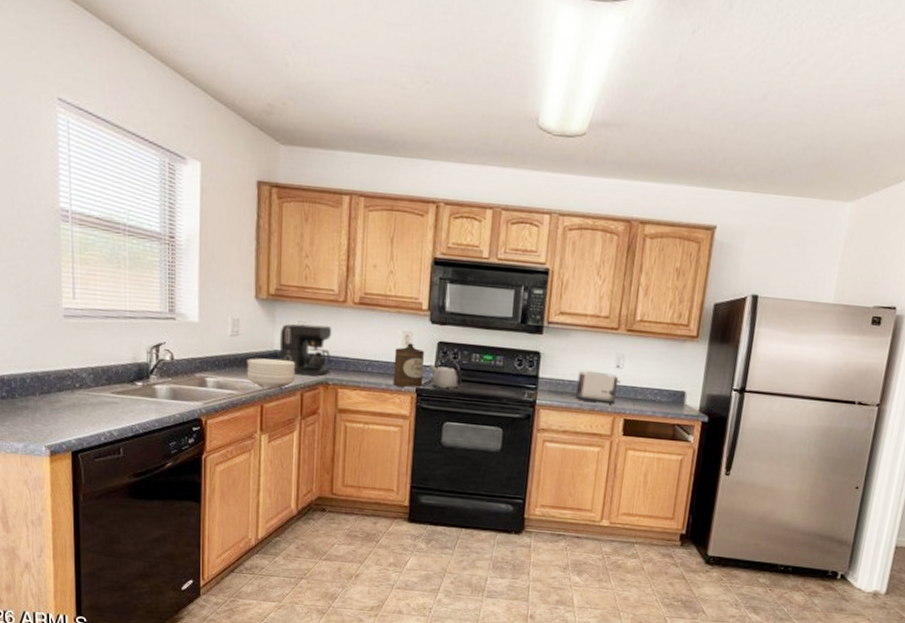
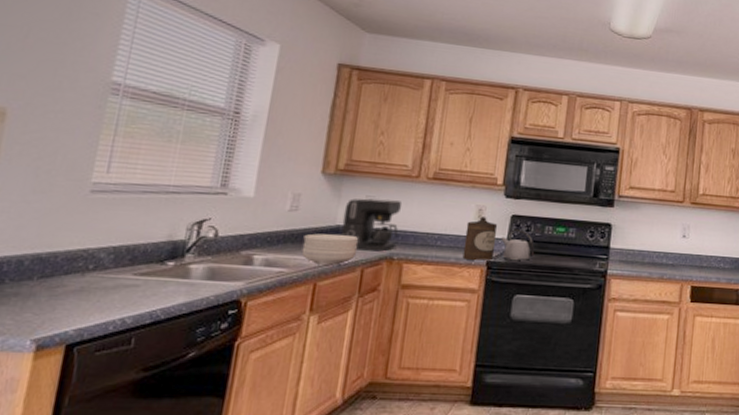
toaster: present [574,369,621,405] -> none [643,240,687,273]

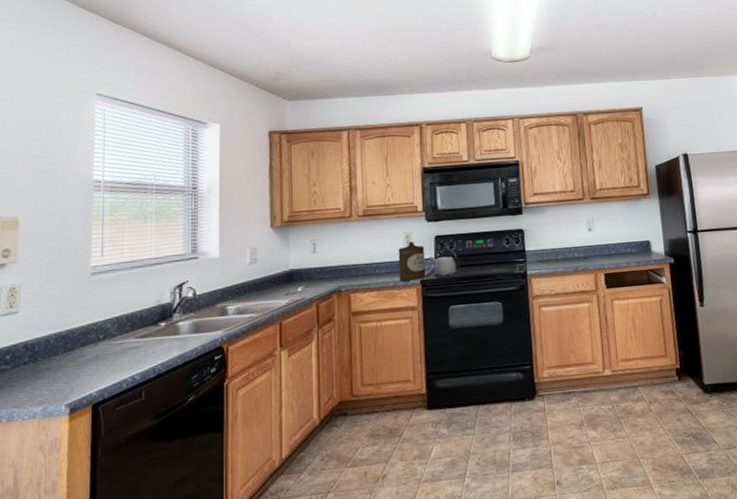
bowl: present [301,233,359,266] -> none [265,276,311,306]
coffee maker: present [340,198,403,252] -> none [294,240,343,288]

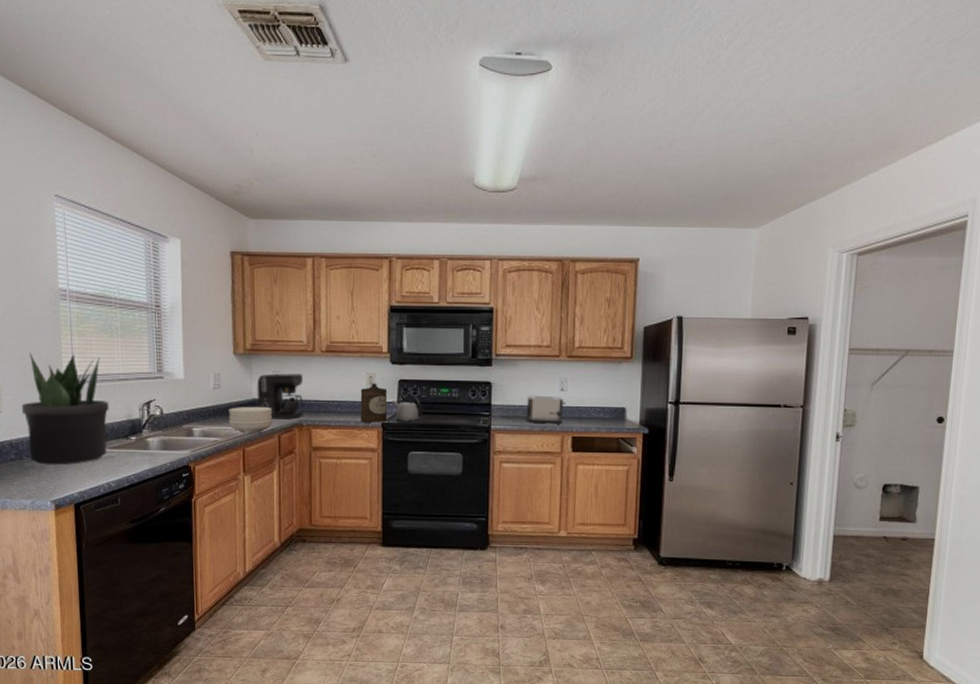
planter: none [41,243,138,365] -> present [21,352,109,465]
bowl: none [265,276,311,306] -> present [228,406,273,433]
coffee maker: none [294,240,343,288] -> present [257,373,304,420]
toaster: none [557,236,595,265] -> present [524,395,566,424]

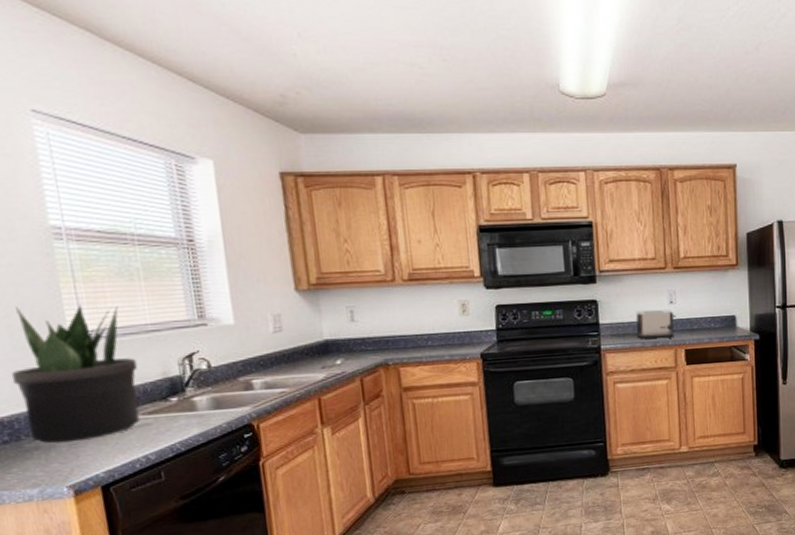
bowl: present [228,406,273,433] -> none [295,348,352,380]
coffee maker: present [257,373,304,420] -> none [327,307,389,361]
canister: present [360,383,388,424] -> none [453,311,487,355]
kettle: present [392,391,422,422] -> none [490,317,525,350]

